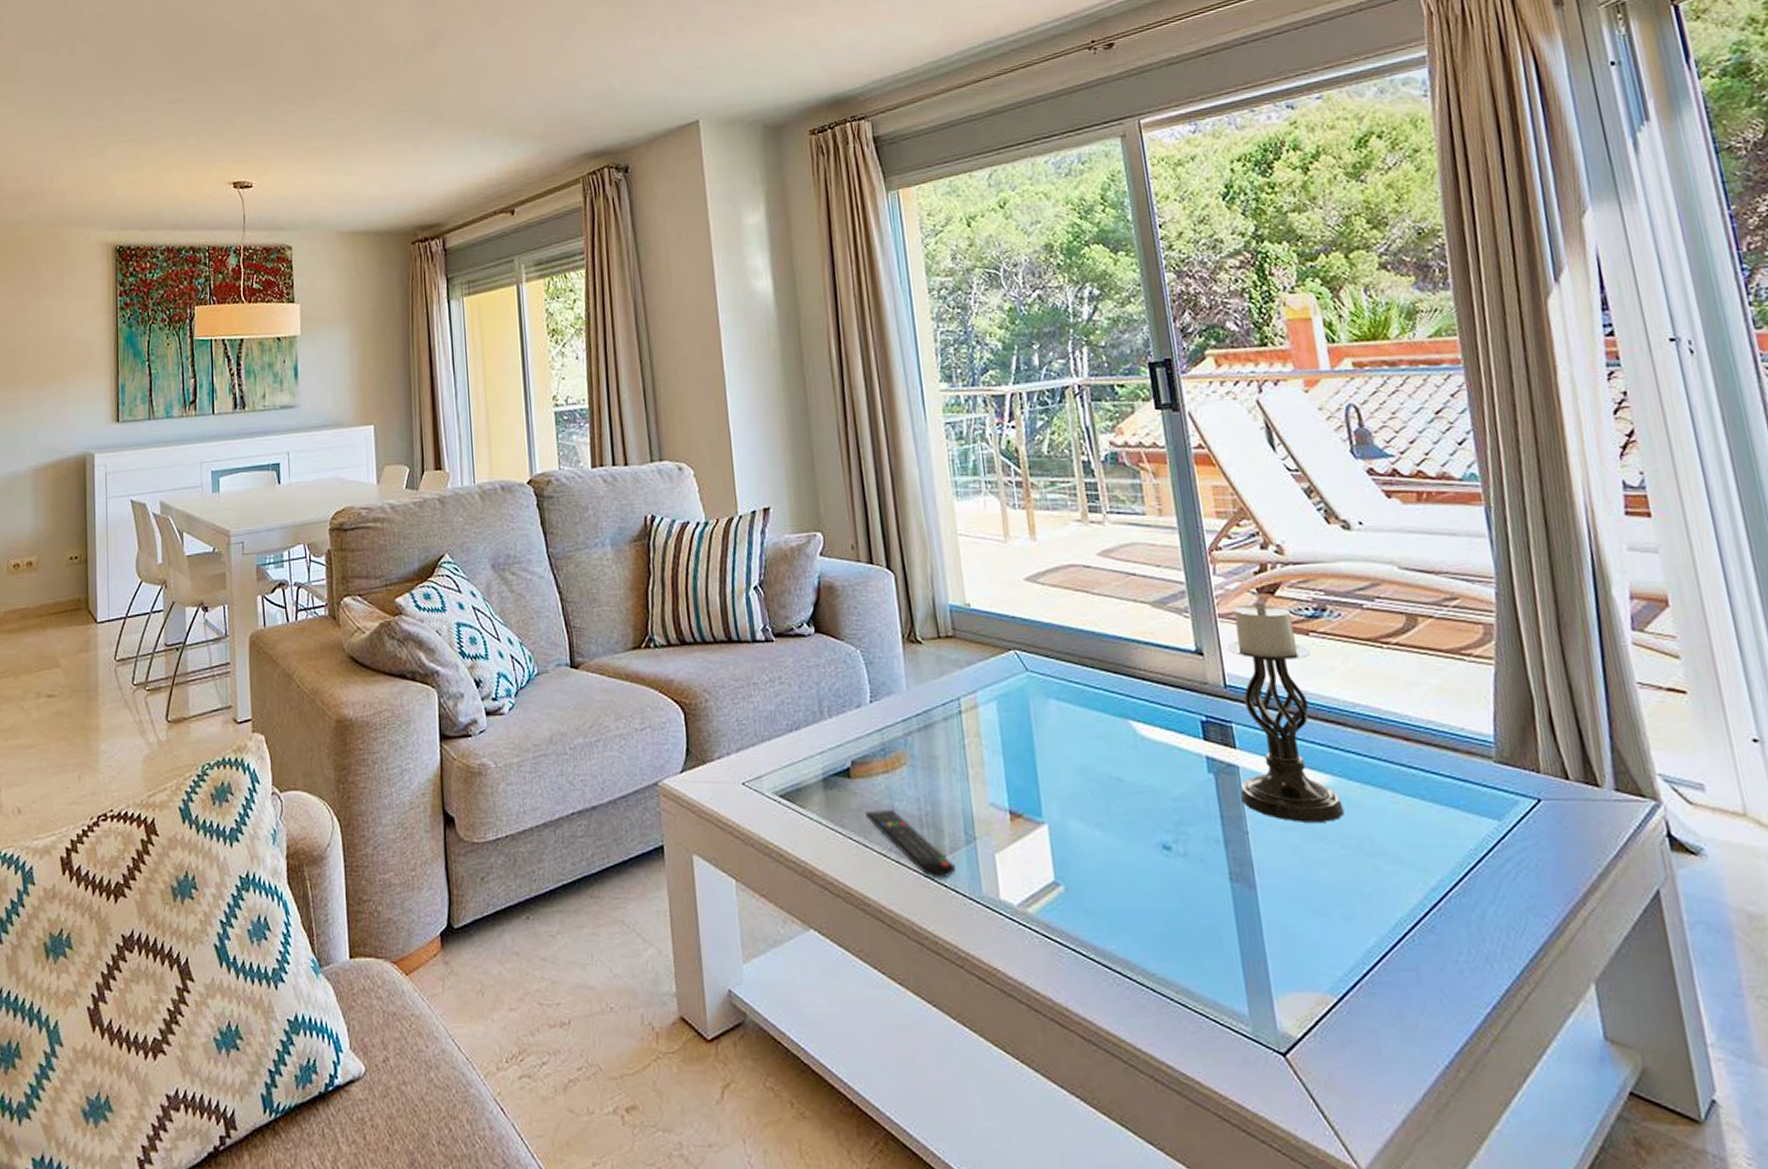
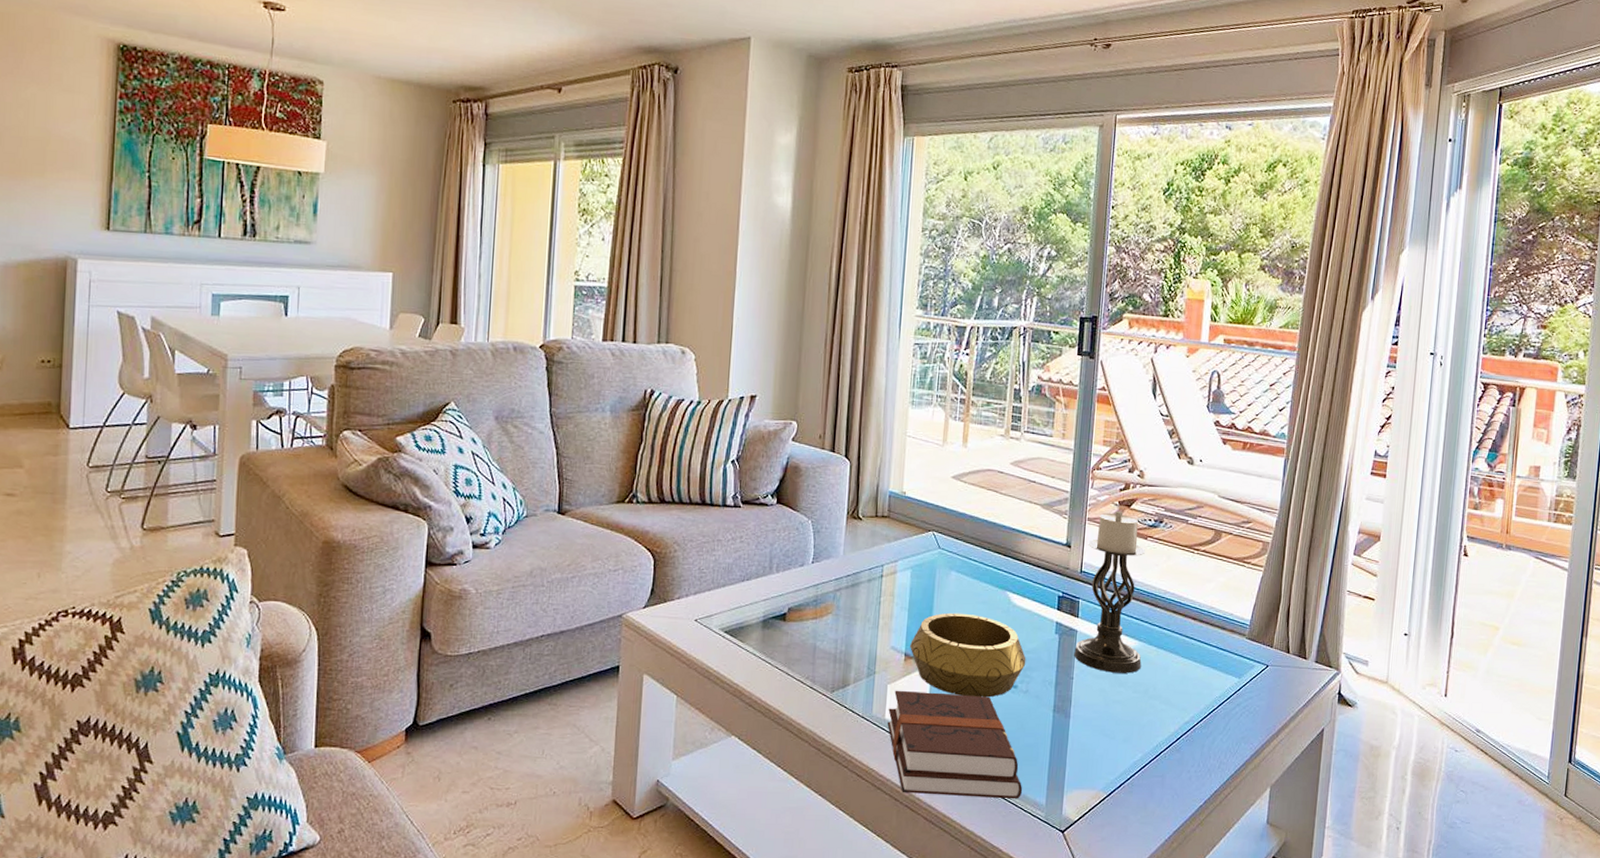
remote control: present [865,810,955,879] -> none [792,647,855,702]
hardback book: none [1002,860,1212,1008] -> present [887,690,1023,799]
decorative bowl: none [1014,753,1176,865] -> present [910,612,1026,698]

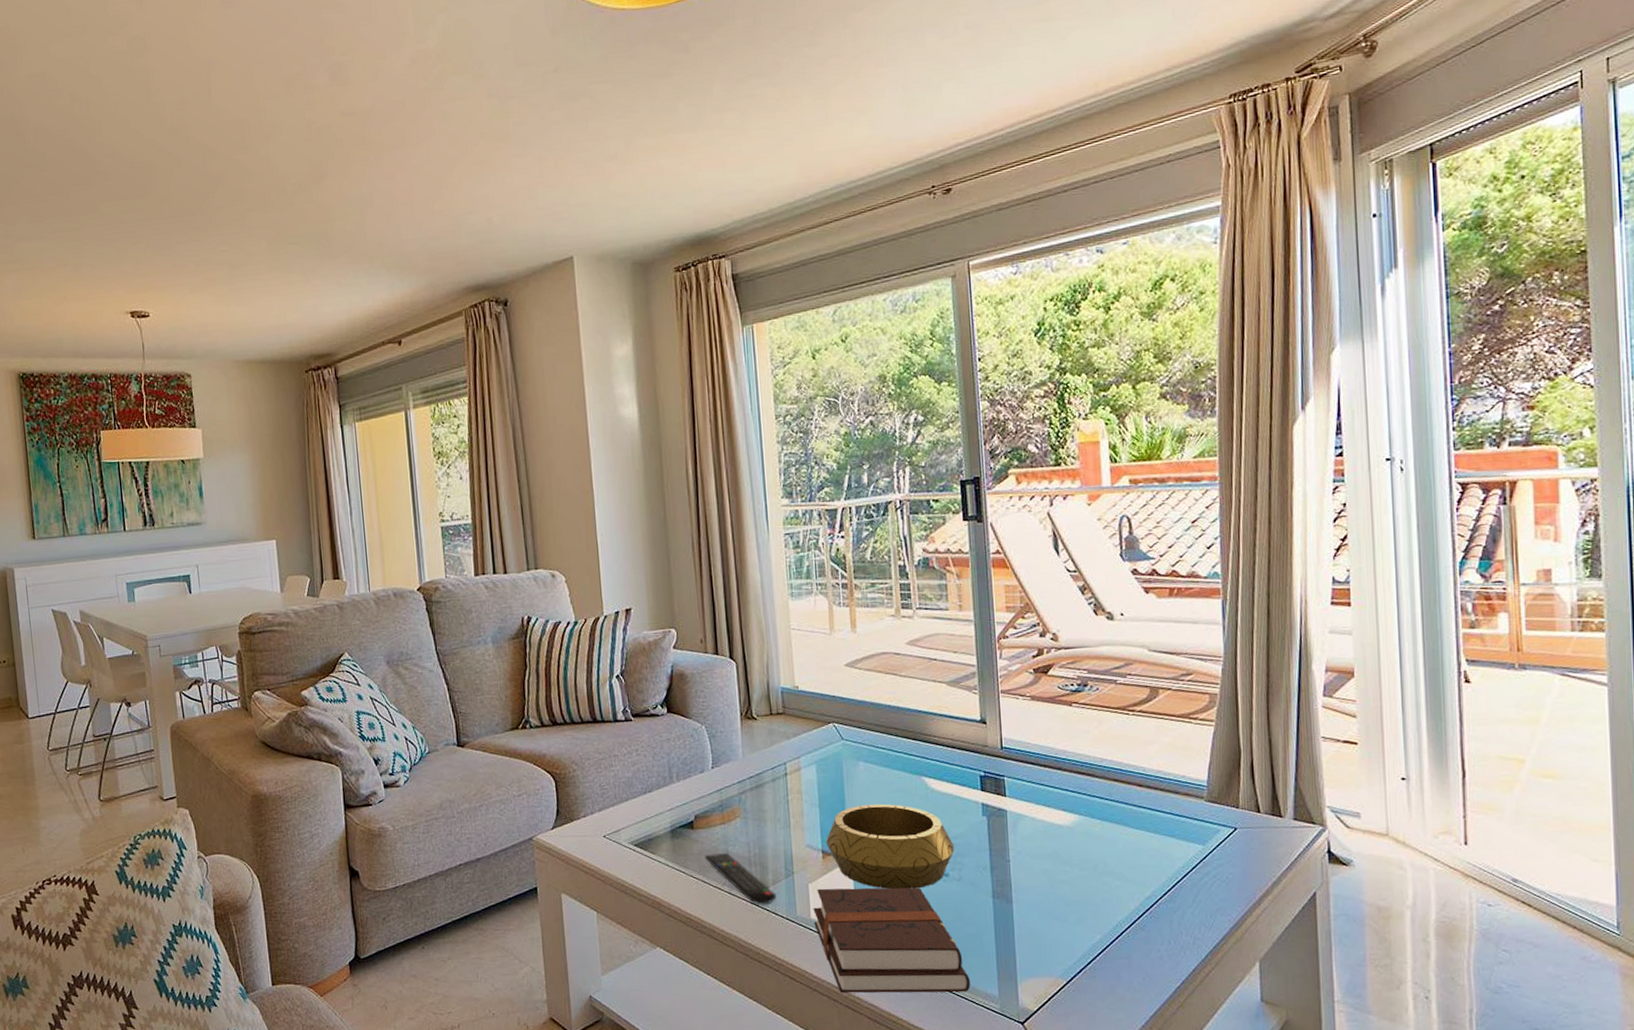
remote control: none [792,647,855,702] -> present [705,853,776,905]
candle holder: present [1074,512,1145,673] -> none [1005,680,1086,852]

